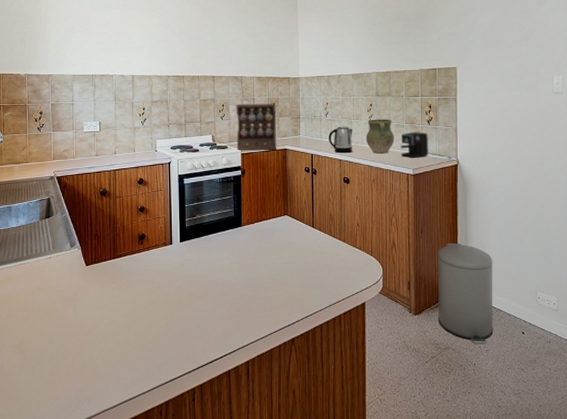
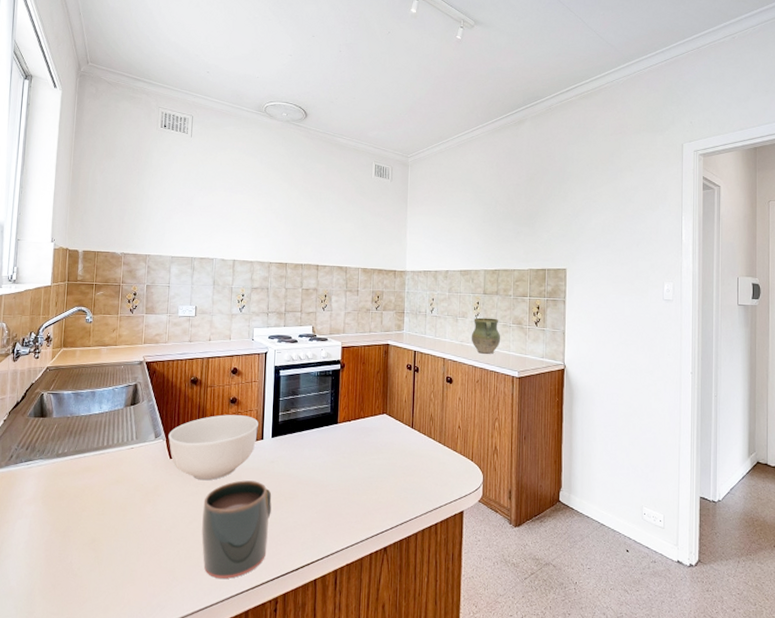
bowl: none [83,223,168,285] -> present [168,414,259,481]
mug: none [120,283,184,373] -> present [201,480,272,579]
spice rack: present [236,103,277,151] -> none [337,295,380,345]
kettle: present [328,126,353,154] -> none [432,323,458,352]
coffee maker: present [401,132,452,159] -> none [507,333,559,363]
pedal bin: present [438,243,494,344] -> none [539,451,598,562]

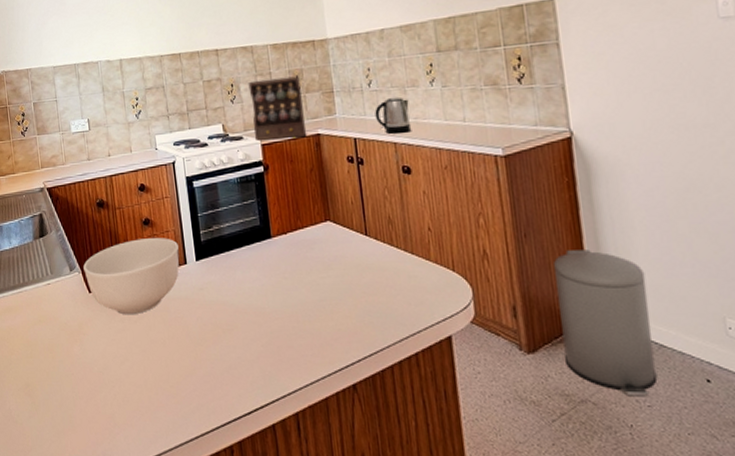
mug: present [201,480,272,579] -> none [132,312,212,425]
spice rack: none [337,295,380,345] -> present [248,76,307,142]
kettle: none [432,323,458,352] -> present [374,97,412,135]
ceramic jug: present [471,317,501,354] -> none [427,81,471,131]
pedal bin: none [539,451,598,562] -> present [554,250,658,397]

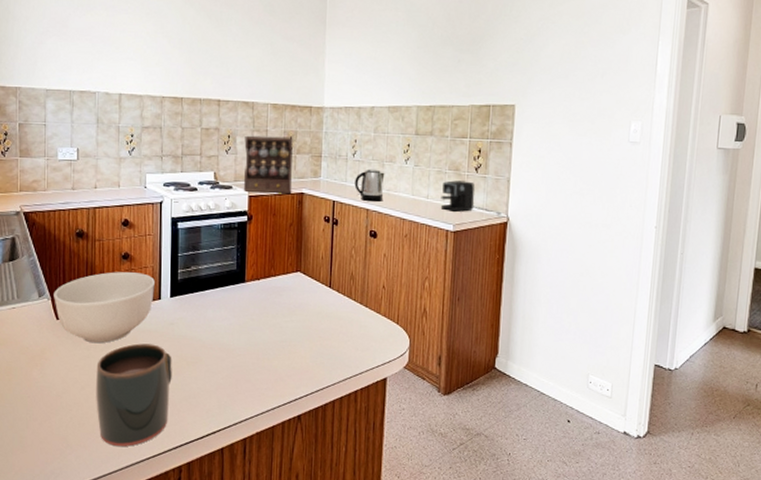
mug: none [132,312,212,425] -> present [96,343,172,447]
coffee maker: none [480,95,562,134] -> present [441,180,502,215]
pedal bin: present [554,250,658,397] -> none [471,314,541,432]

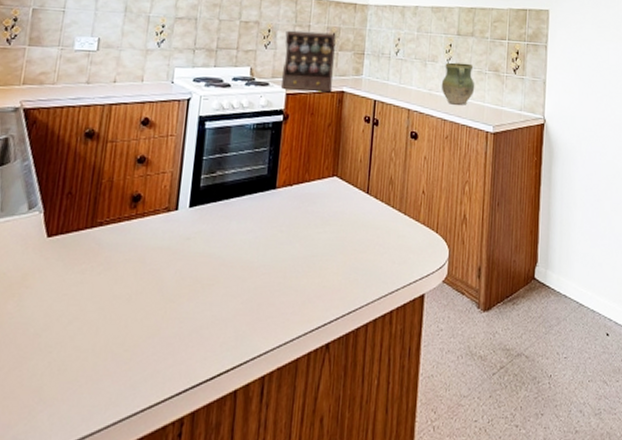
bowl: present [54,272,156,344] -> none [47,178,174,265]
mug: present [96,343,172,447] -> none [83,263,185,396]
kettle: present [354,169,385,203] -> none [396,68,427,103]
ceramic jug: none [399,162,435,205] -> present [441,62,475,105]
coffee maker: present [441,180,502,215] -> none [481,81,539,116]

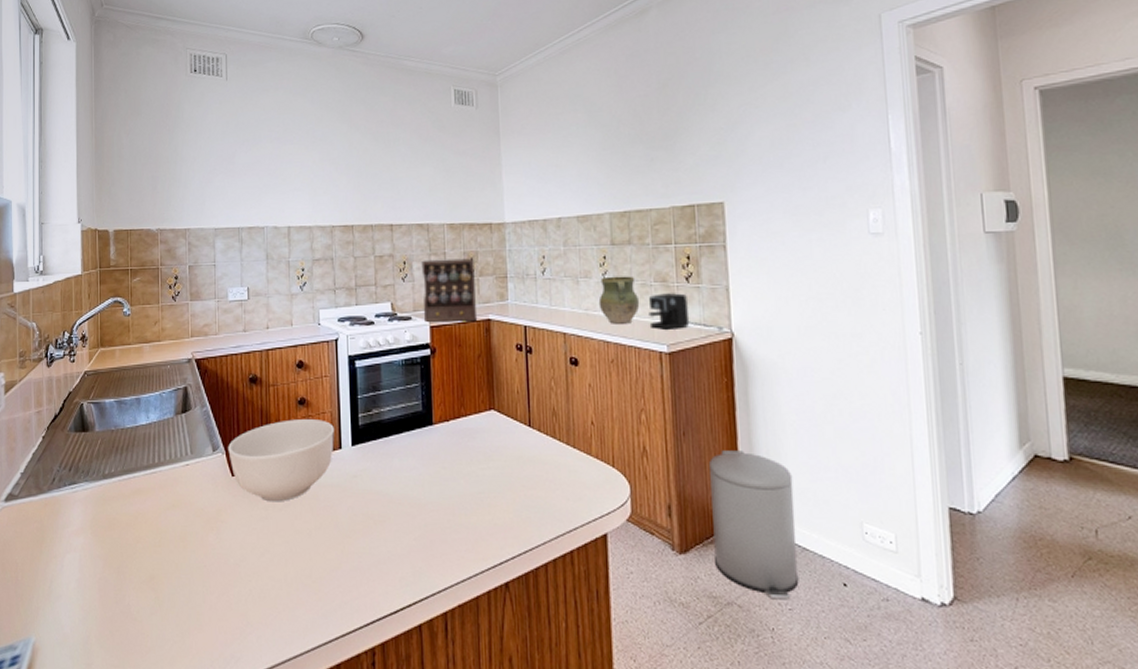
bowl: none [47,178,174,265] -> present [228,419,335,502]
coffee maker: none [481,81,539,116] -> present [649,293,724,331]
pedal bin: none [511,219,578,350] -> present [709,450,799,600]

